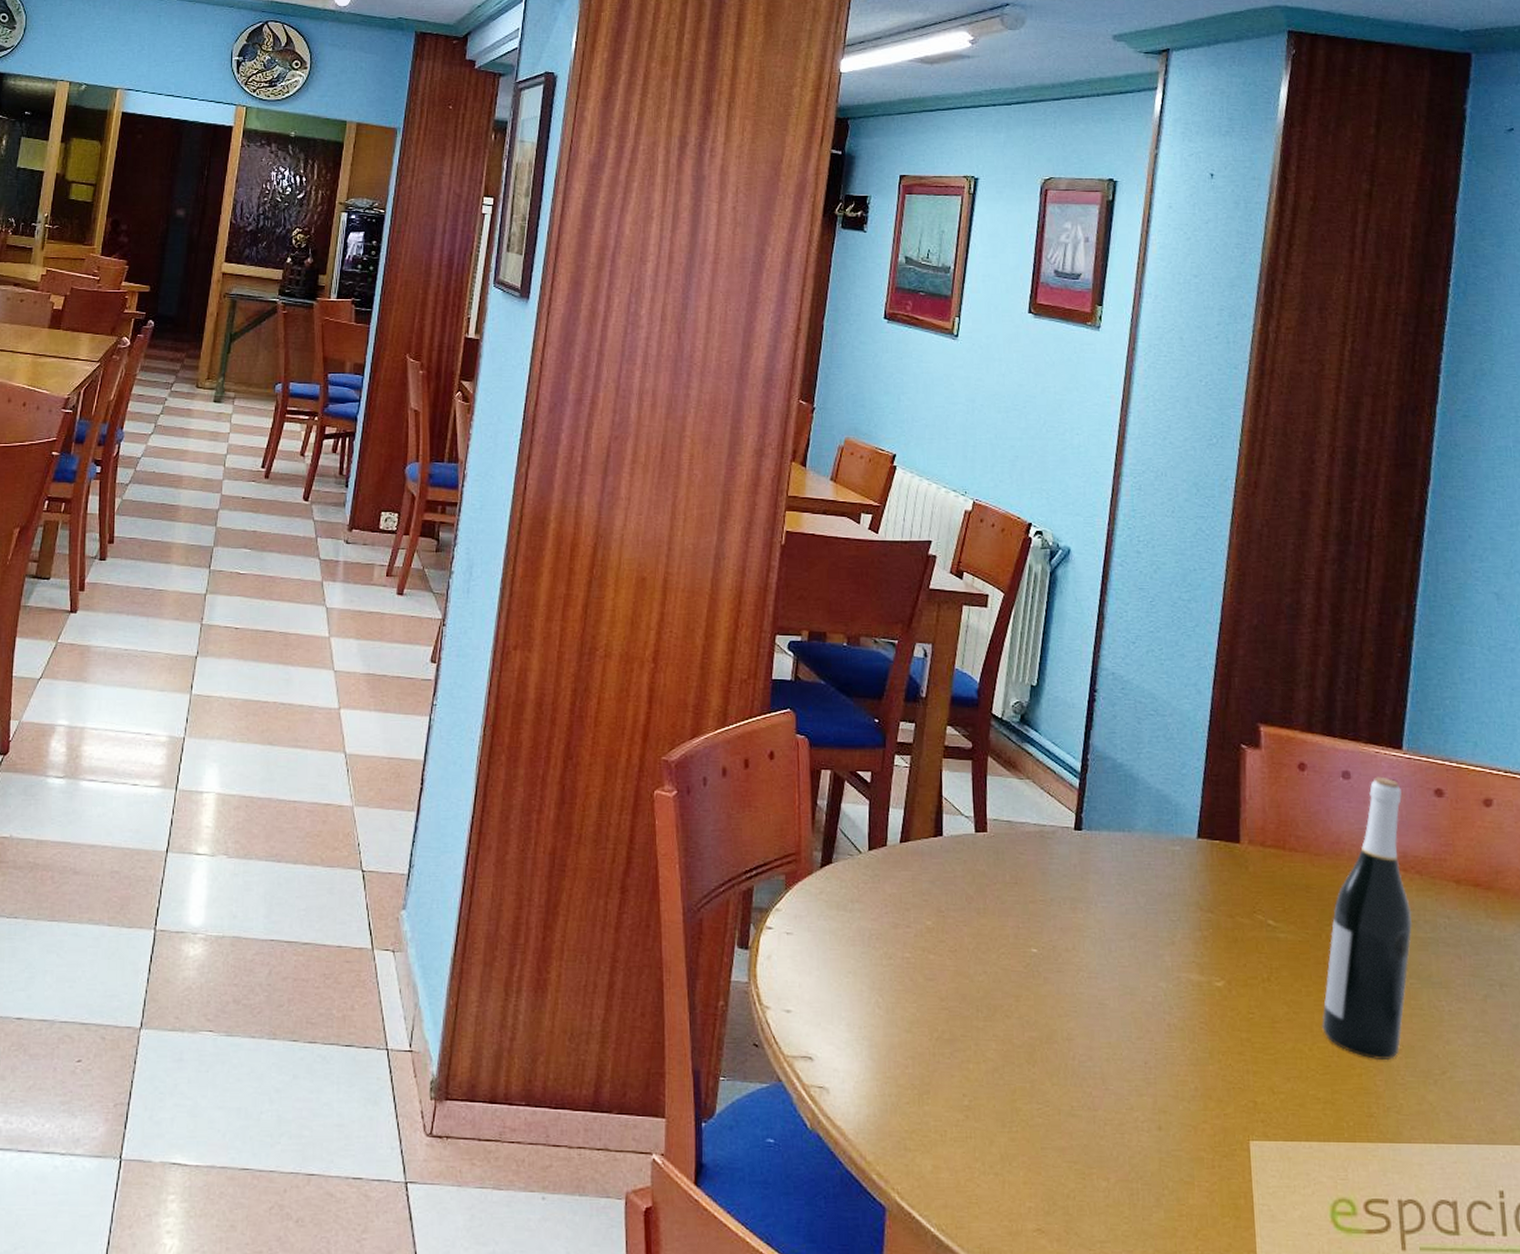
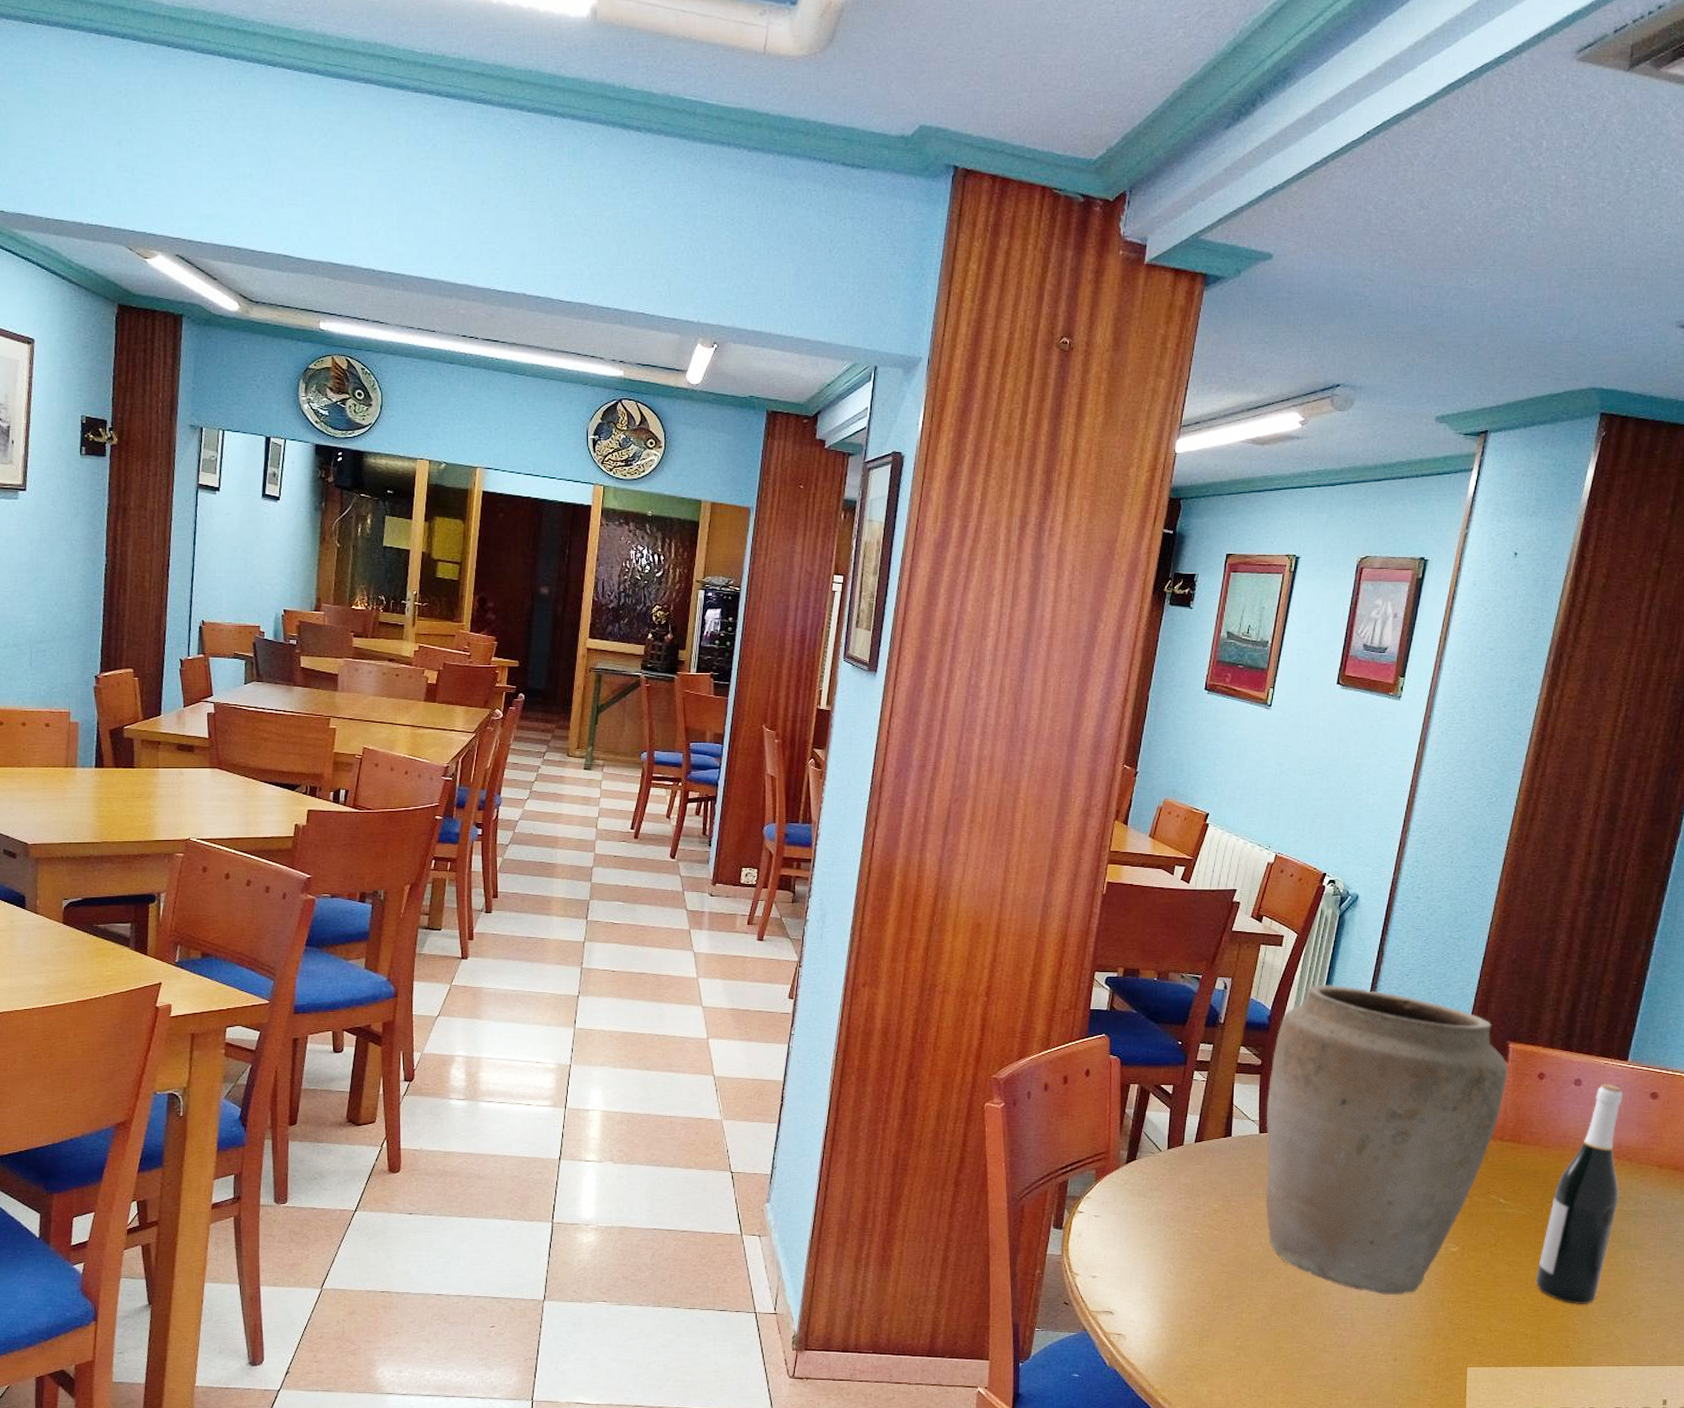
vase: none [981,652,1262,1043] -> present [1265,984,1508,1296]

